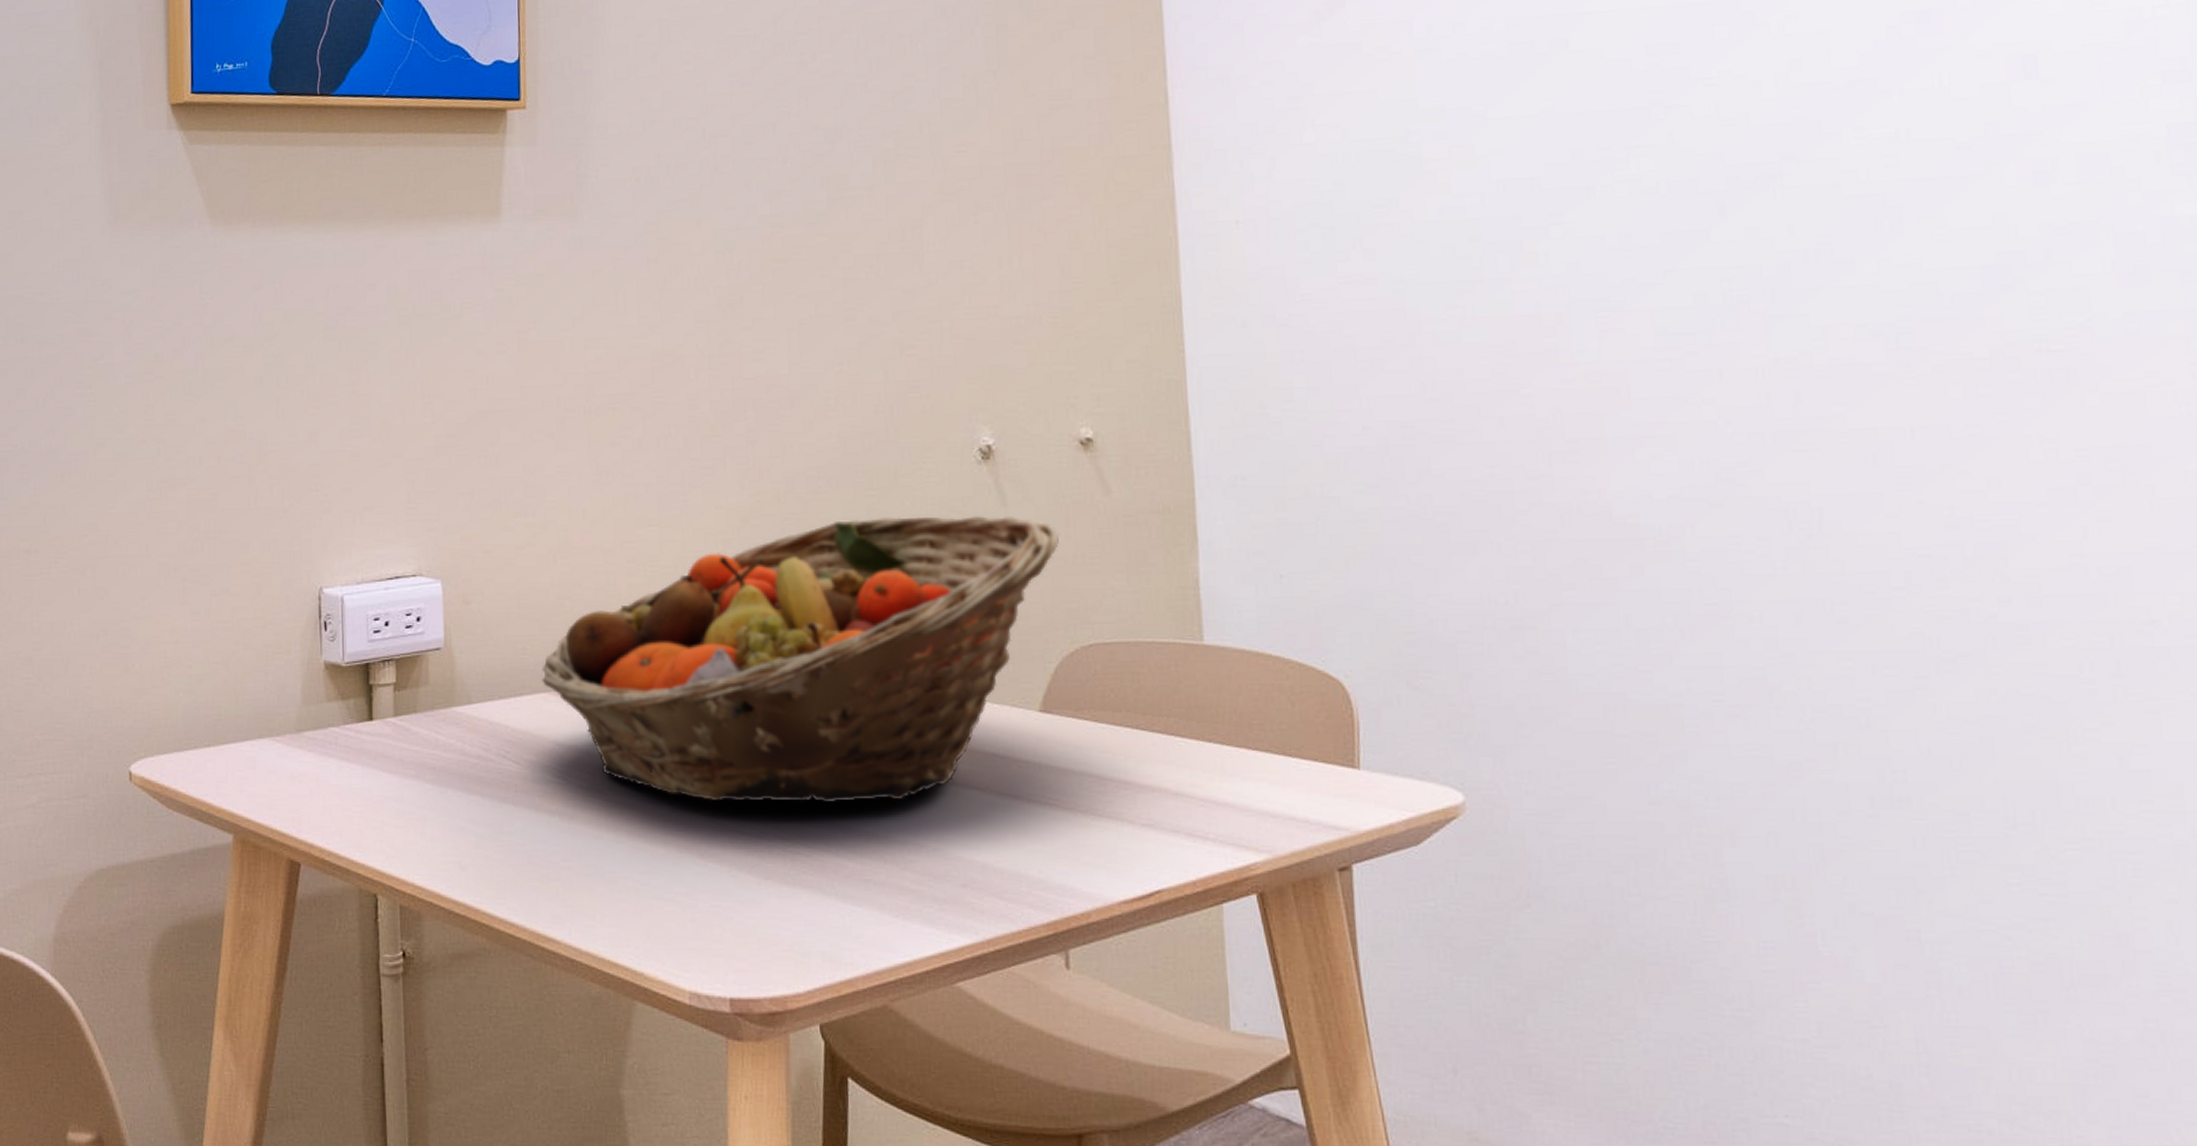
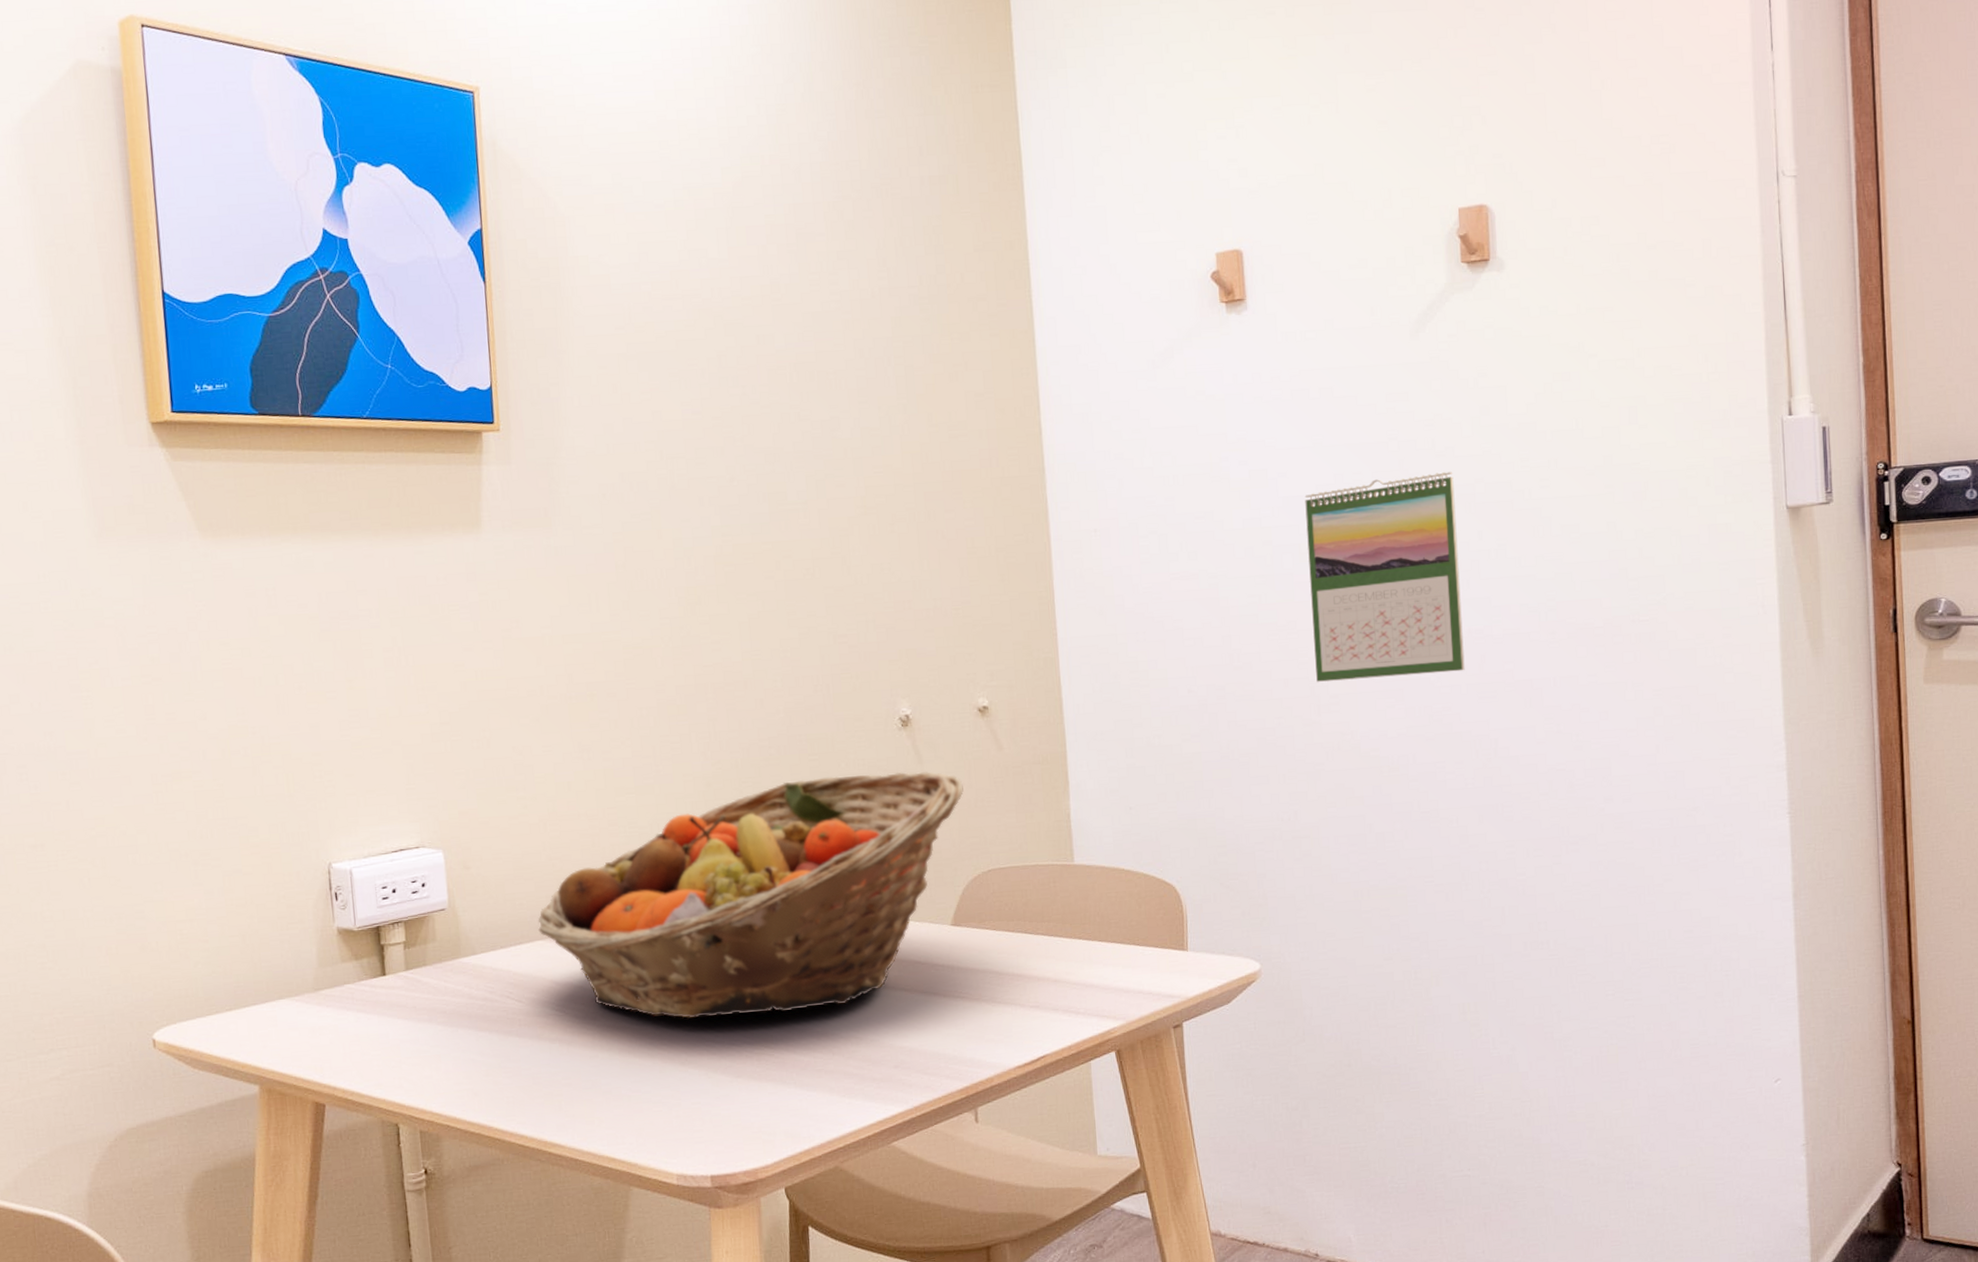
calendar: none [1528,146,1770,422] -> present [1305,472,1465,682]

